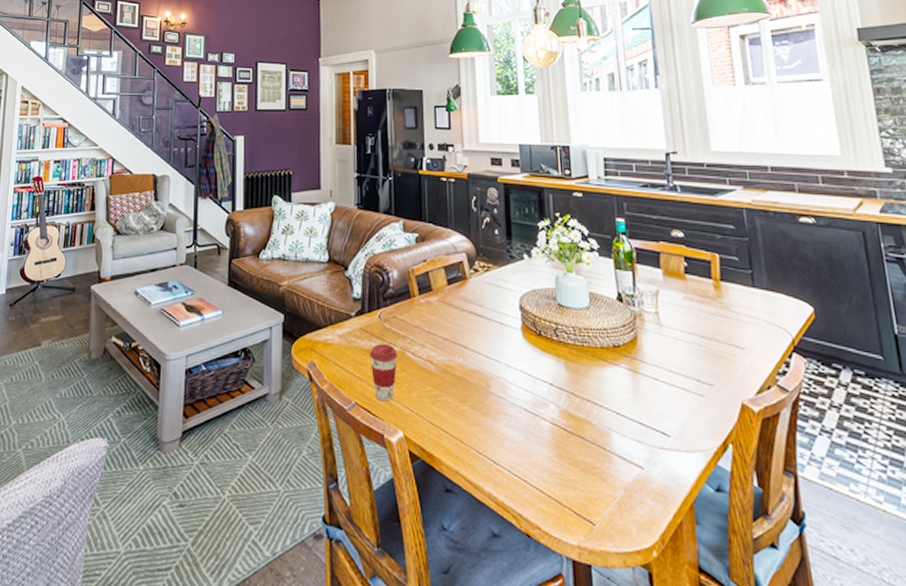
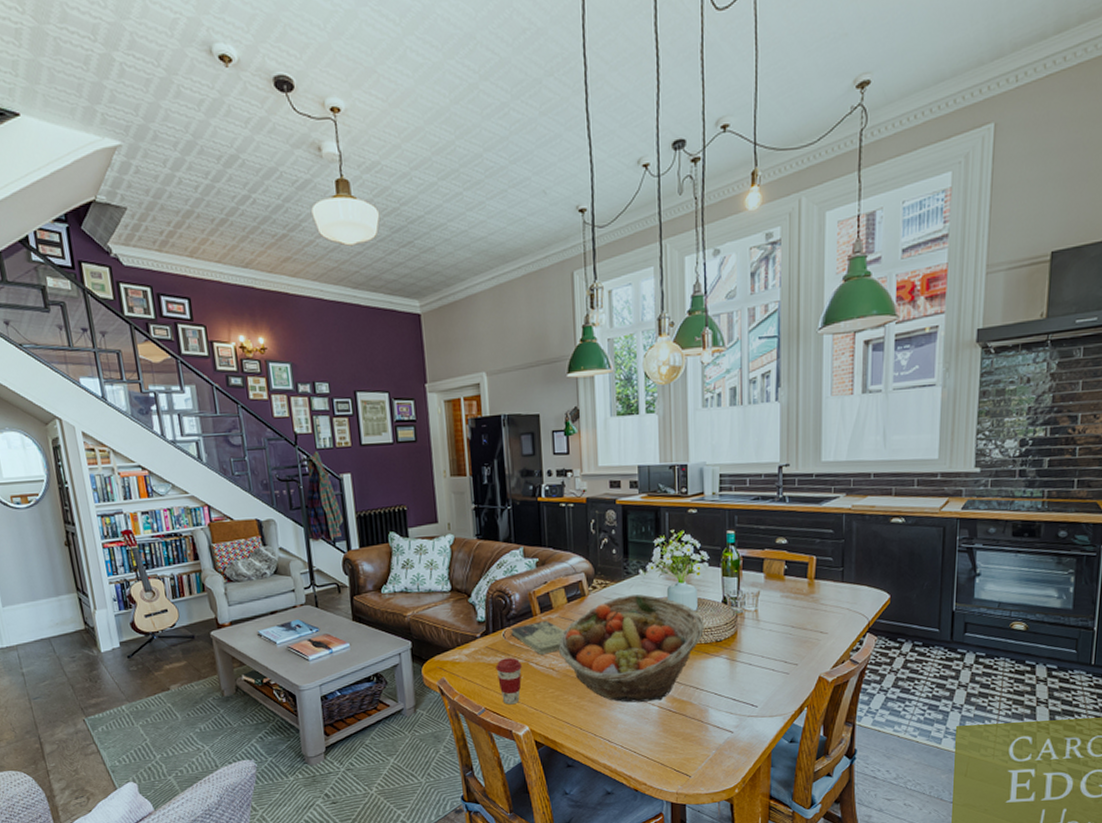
book: none [387,303,445,343] -> present [511,620,565,655]
fruit basket: none [437,282,600,415] -> present [558,594,705,703]

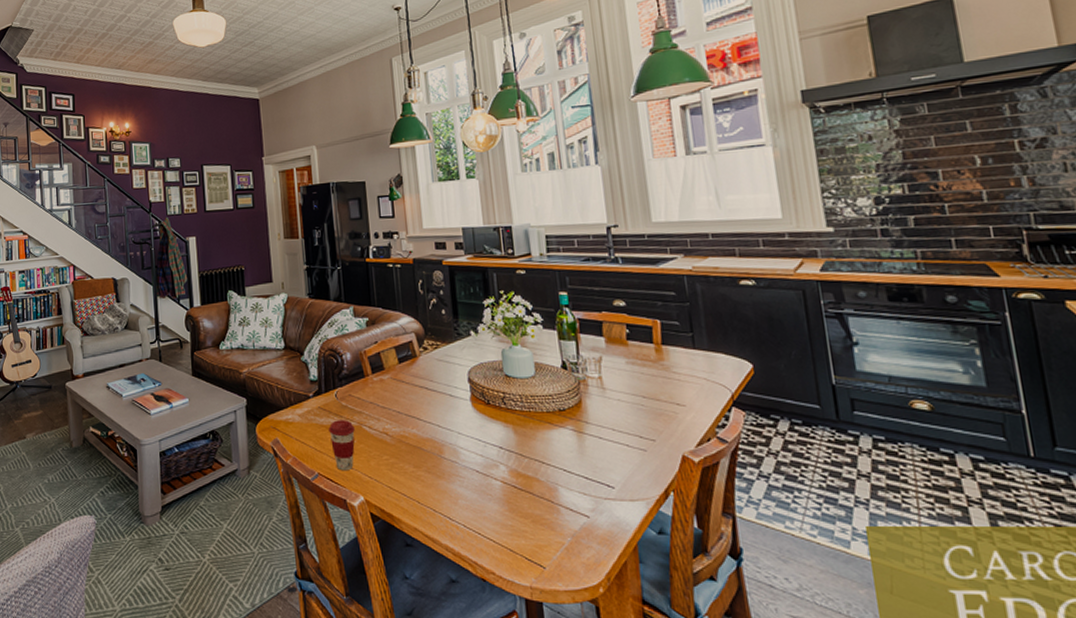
book: present [511,620,565,655] -> none [343,381,398,418]
fruit basket: present [558,594,705,703] -> none [391,357,546,475]

